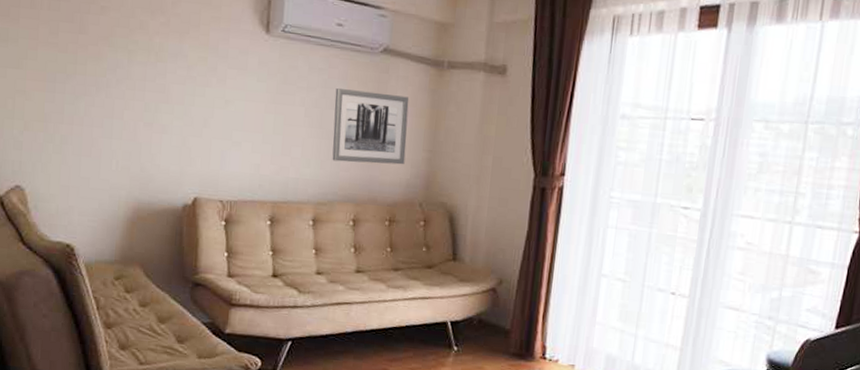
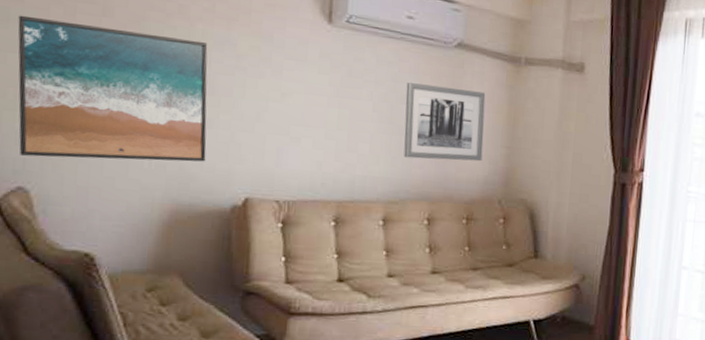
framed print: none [14,35,164,164] -> present [18,15,208,162]

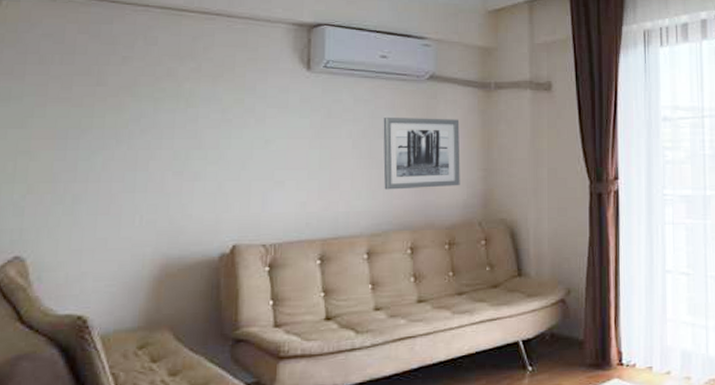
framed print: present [18,15,208,162] -> none [16,93,195,225]

